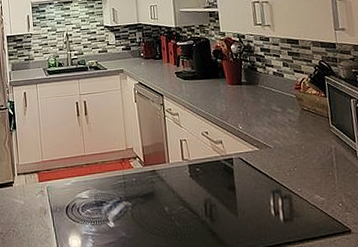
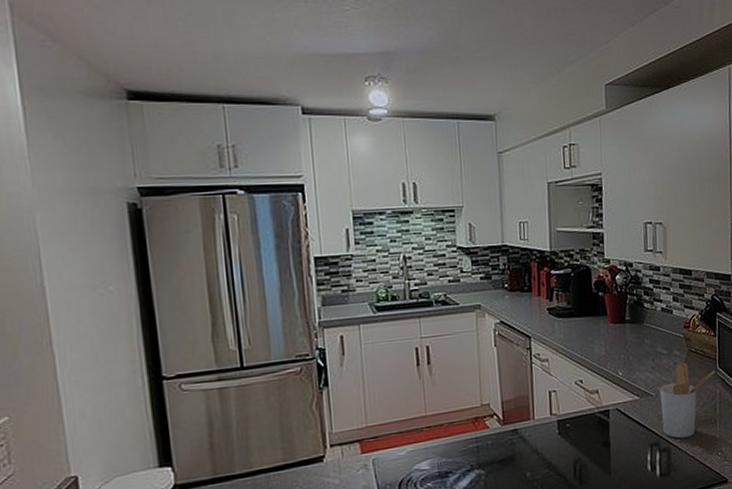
utensil holder: none [277,119,329,188] -> present [659,362,715,439]

